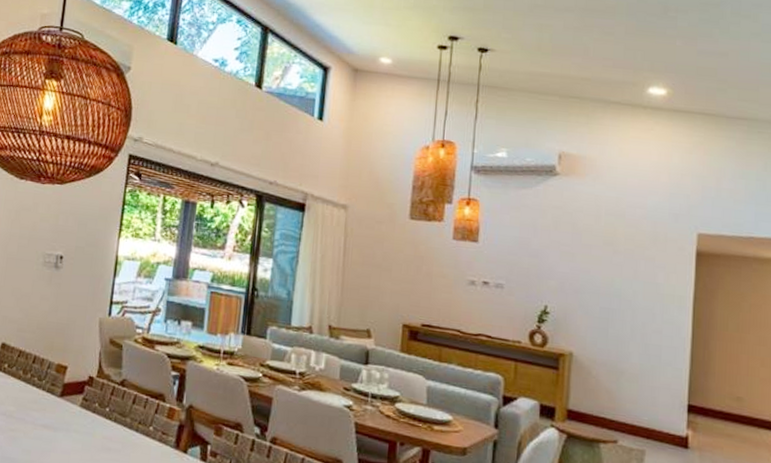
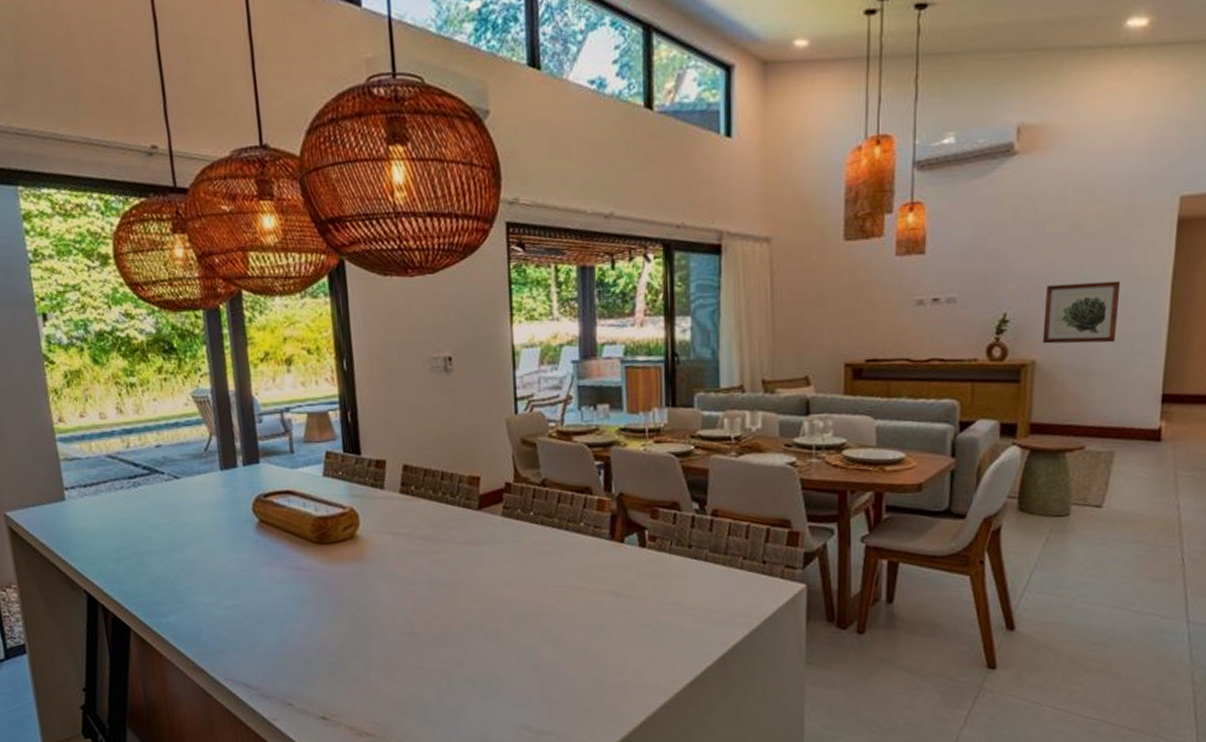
wall art: none [579,288,648,349] -> present [1042,281,1121,344]

